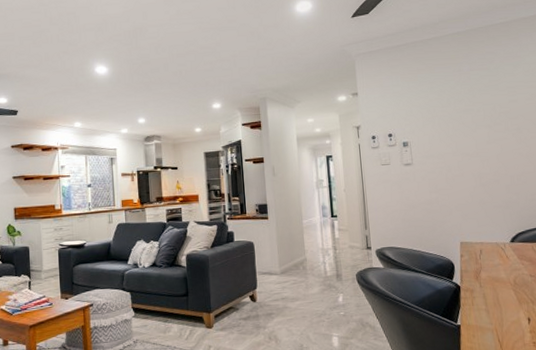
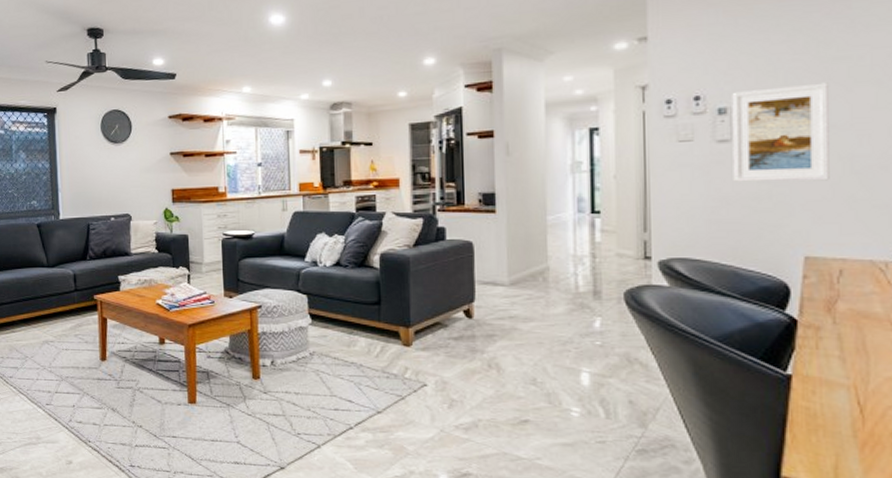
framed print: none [410,126,469,193] -> present [732,82,830,182]

